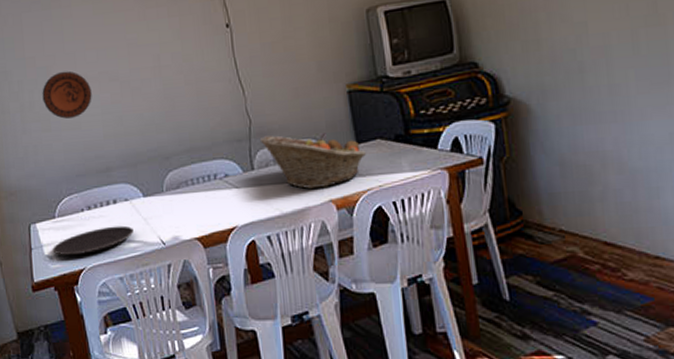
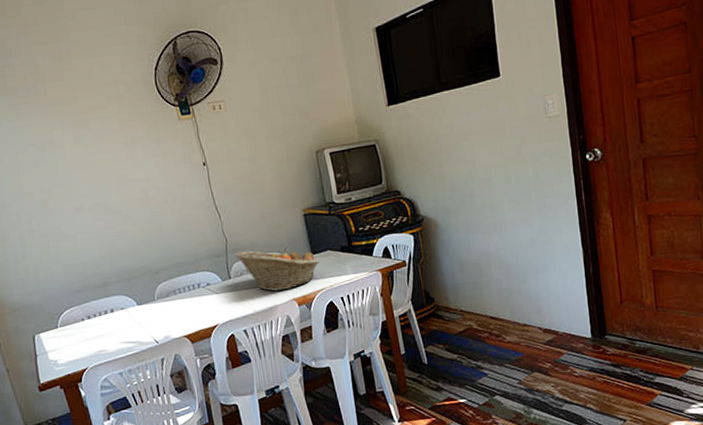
decorative plate: present [42,71,92,119] -> none [40,203,88,244]
plate: present [53,225,134,256] -> none [57,330,130,359]

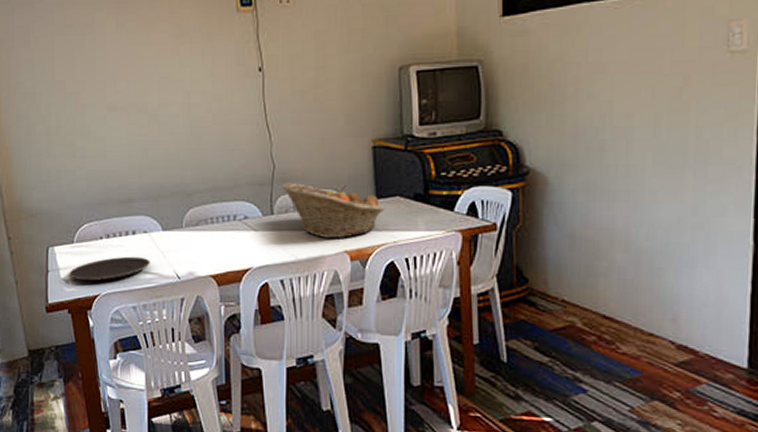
plate: none [57,330,130,359] -> present [69,256,150,282]

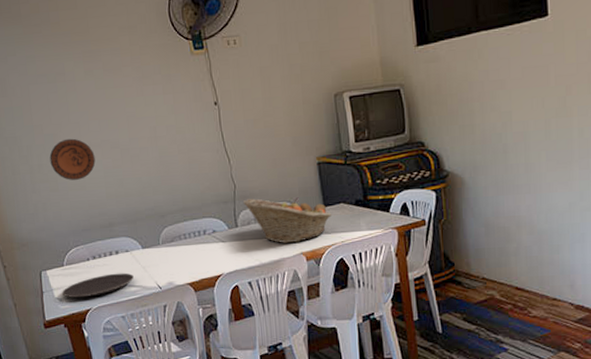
decorative plate: none [69,99,119,146] -> present [49,138,96,180]

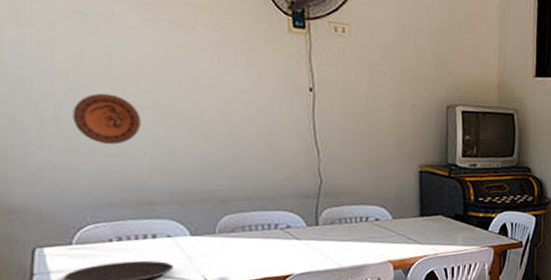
fruit basket: present [242,197,332,244] -> none [328,197,428,250]

